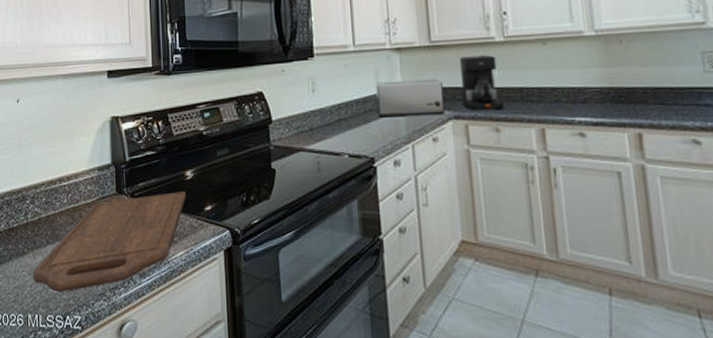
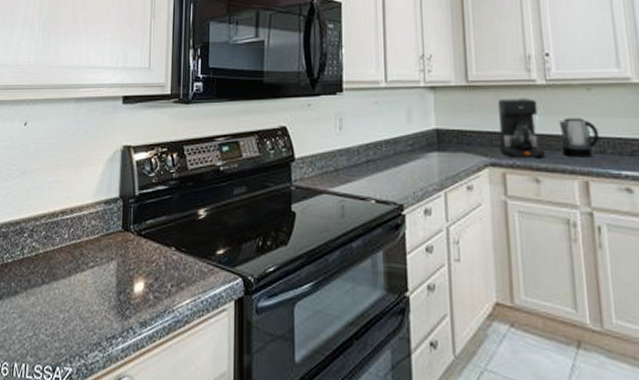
cutting board: present [33,191,187,291] -> none [23,231,198,339]
toaster: present [375,79,445,118] -> none [407,121,481,162]
kettle: none [517,70,554,107] -> present [559,118,599,158]

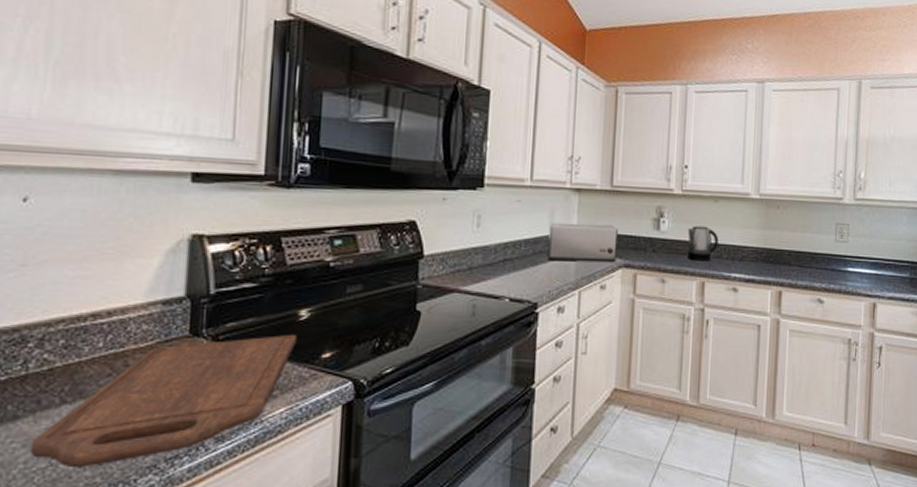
cutting board: none [23,231,198,339] -> present [30,334,298,467]
toaster: none [407,121,481,162] -> present [546,222,619,263]
coffee maker: present [498,99,545,157] -> none [634,205,672,260]

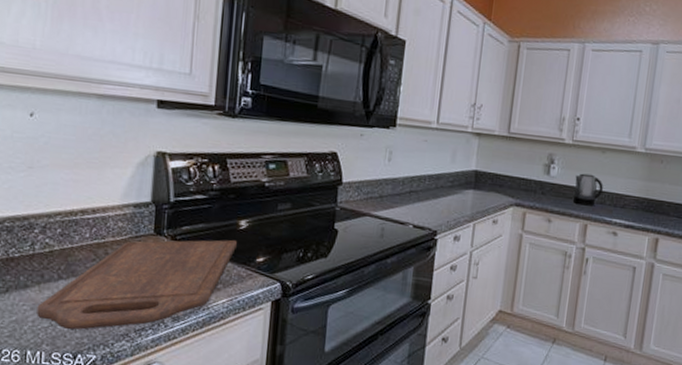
toaster: present [546,222,619,263] -> none [447,161,513,201]

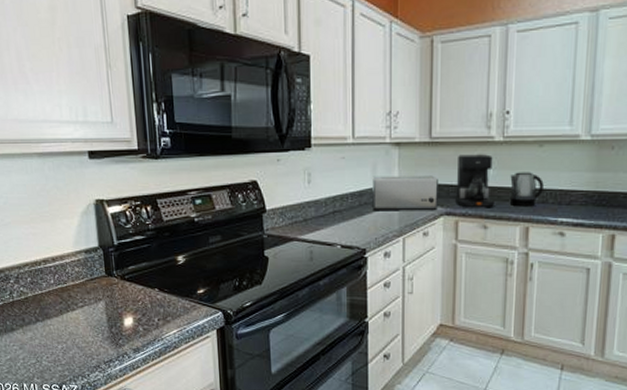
cutting board: present [37,239,238,330] -> none [24,274,179,364]
toaster: none [447,161,513,201] -> present [371,175,439,211]
coffee maker: none [525,151,562,203] -> present [455,154,494,207]

